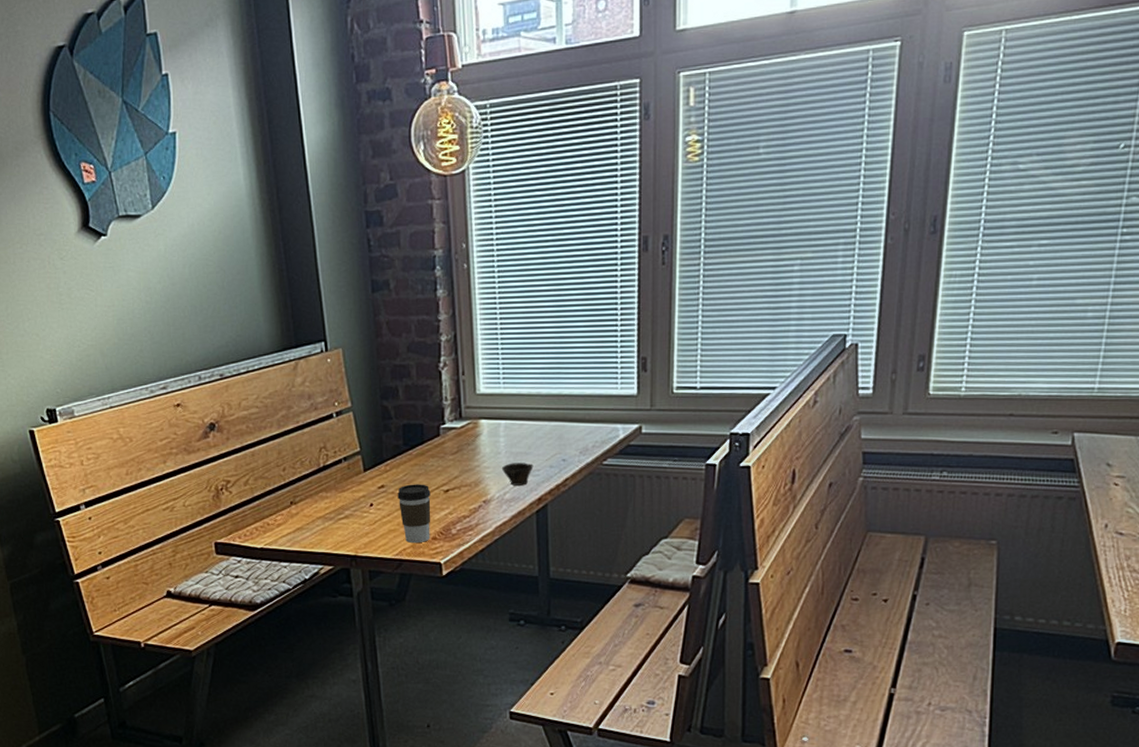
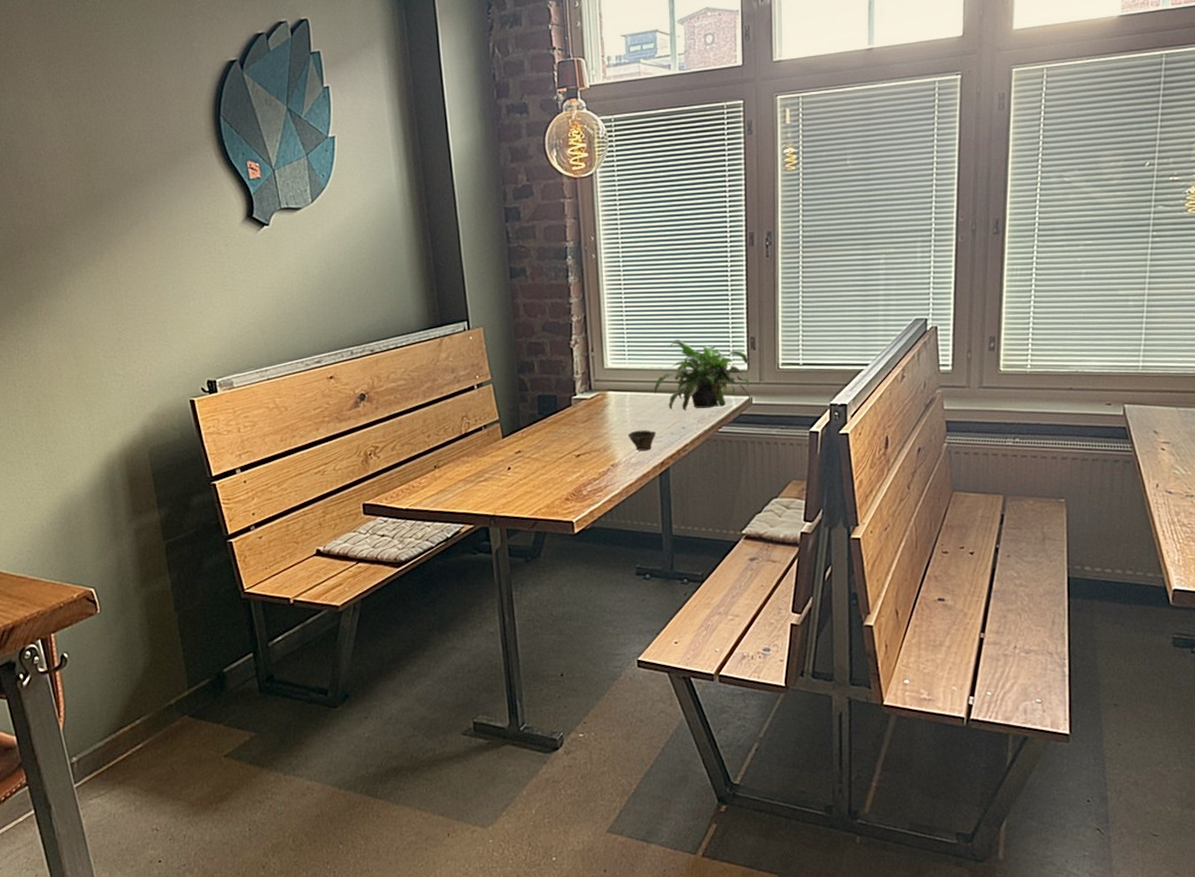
coffee cup: present [397,484,431,544] -> none [533,449,564,504]
potted plant: none [532,360,642,441] -> present [654,339,752,411]

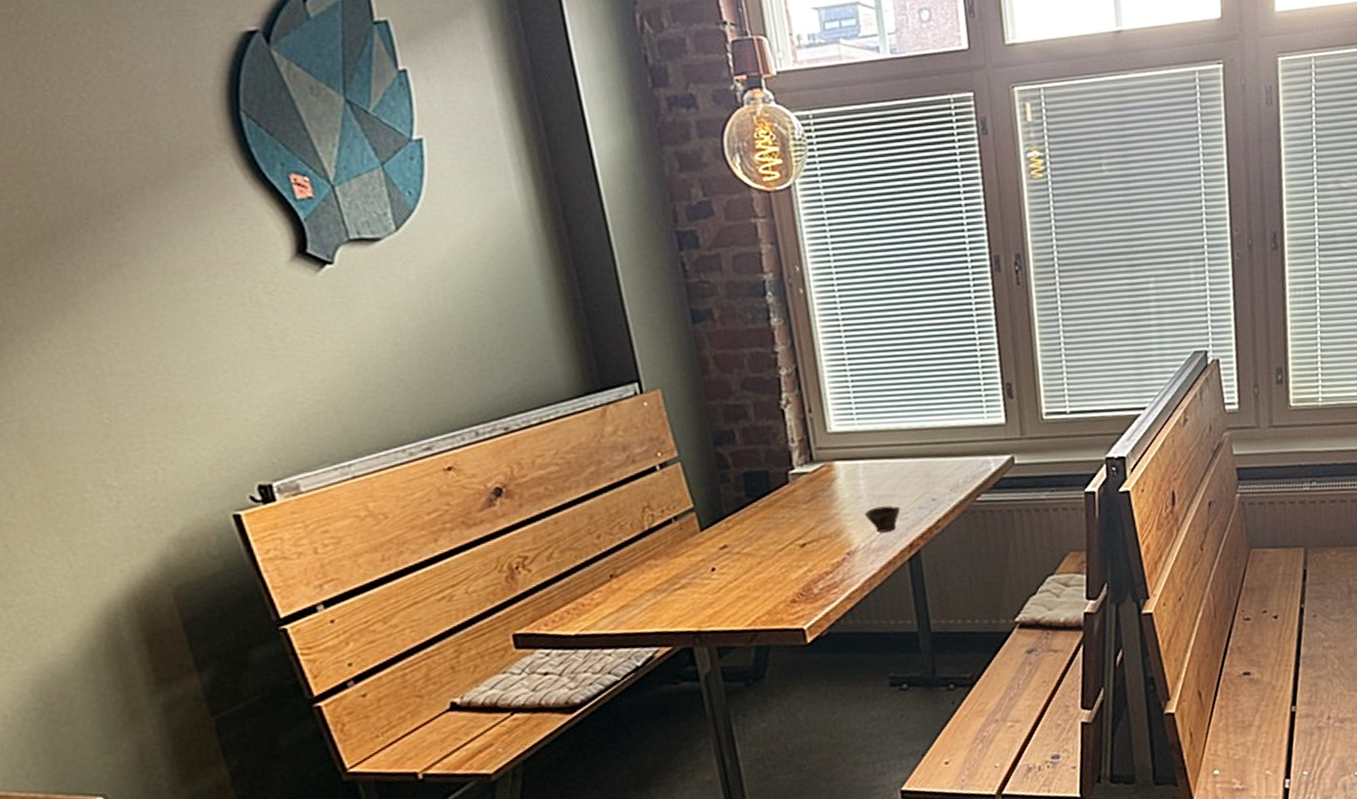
potted plant: present [654,339,752,411] -> none [893,391,1015,480]

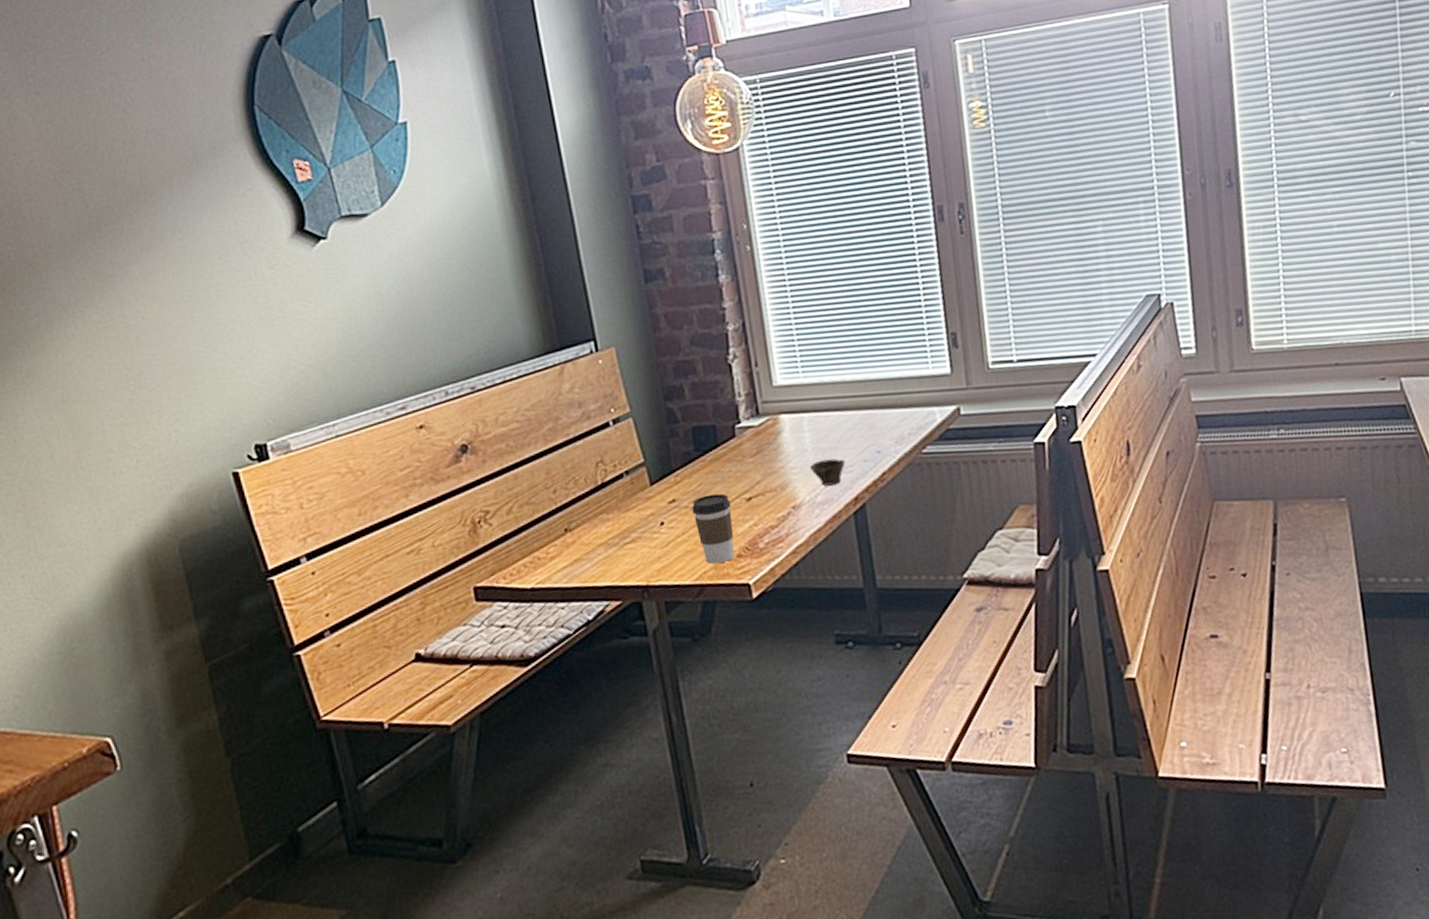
coffee cup: none [744,539,789,610] -> present [692,493,735,564]

